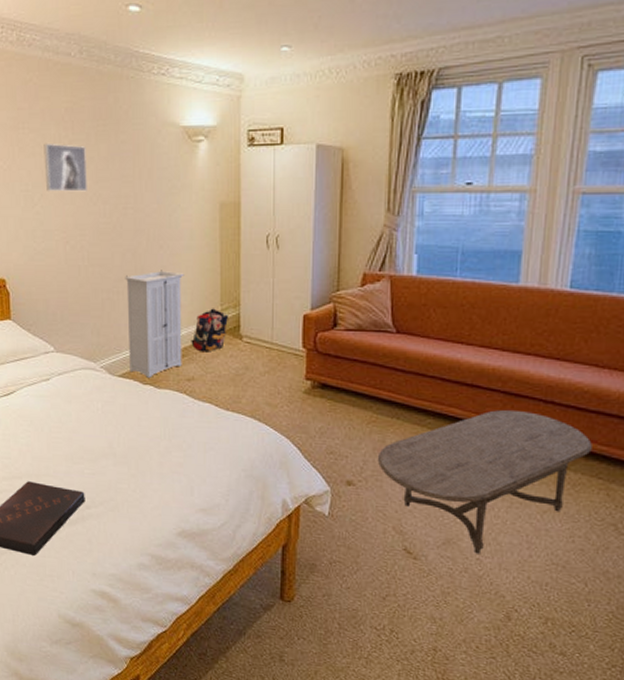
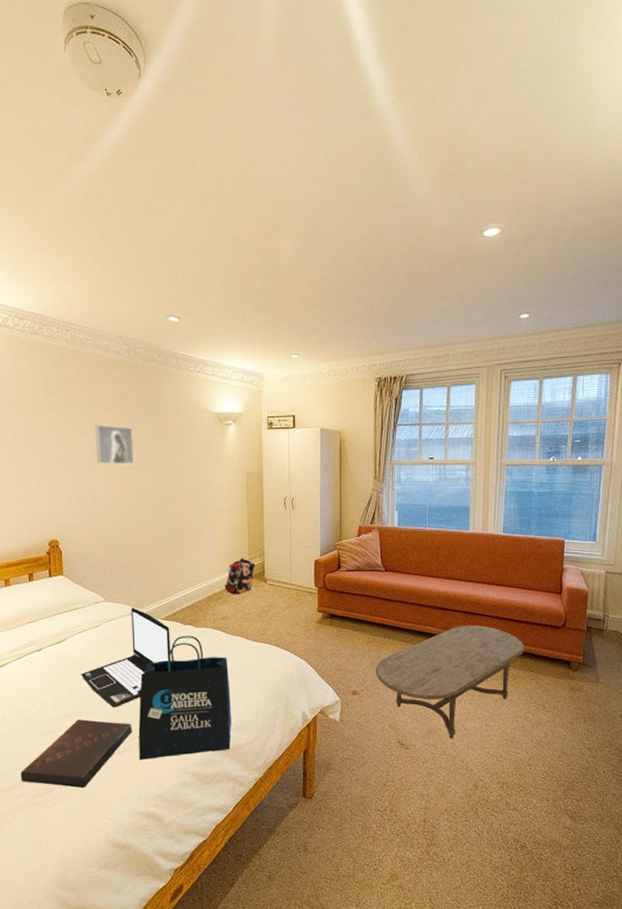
laptop: none [31,361,128,472] -> present [81,608,171,708]
tote bag: none [92,397,197,535] -> present [138,636,232,760]
storage cabinet: present [125,270,184,378] -> none [167,528,218,619]

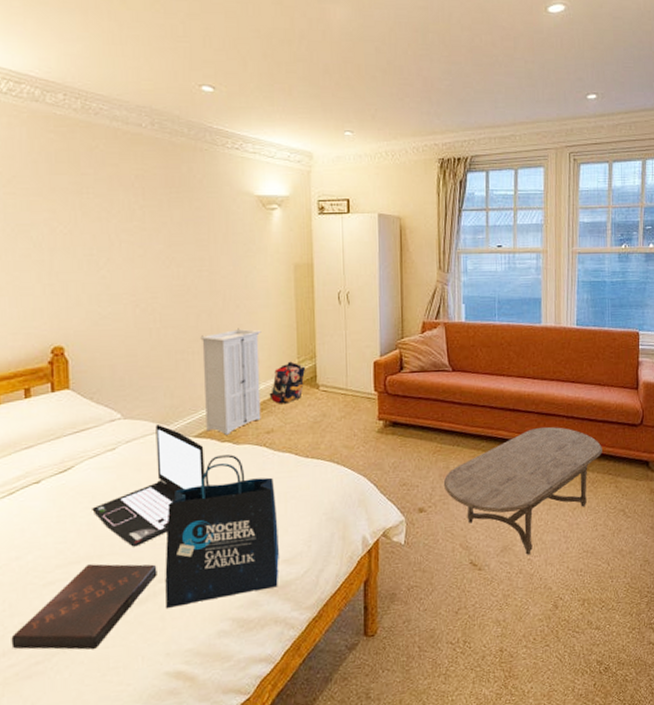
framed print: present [95,425,134,465] -> none [111,209,159,256]
storage cabinet: none [167,528,218,619] -> present [200,328,261,435]

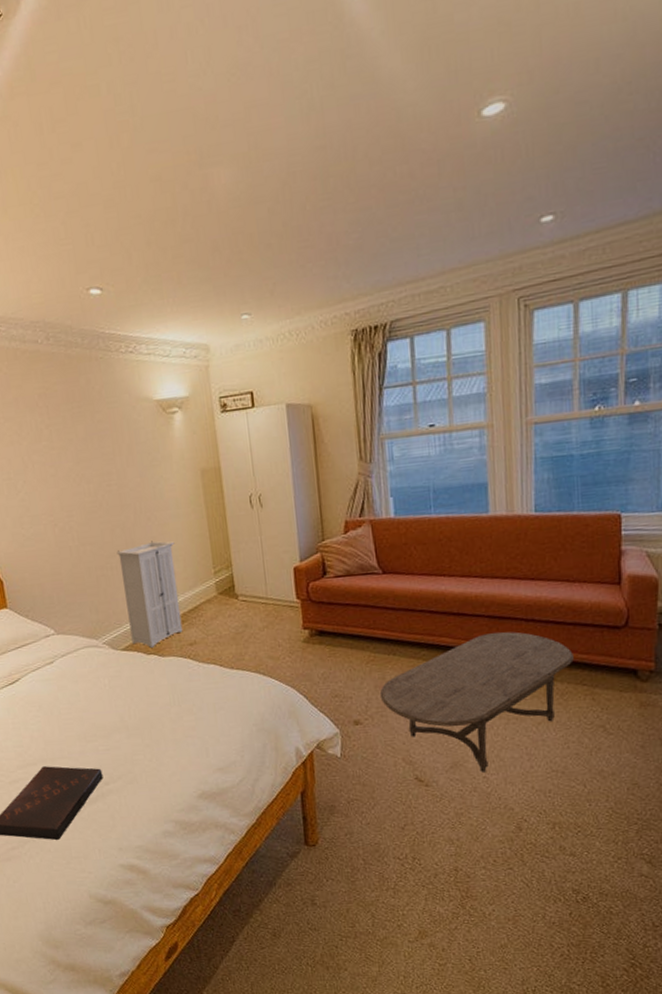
laptop: present [92,425,205,547] -> none [40,639,137,752]
tote bag: present [165,454,279,608] -> none [105,666,215,808]
backpack: present [269,361,306,404] -> none [188,571,223,616]

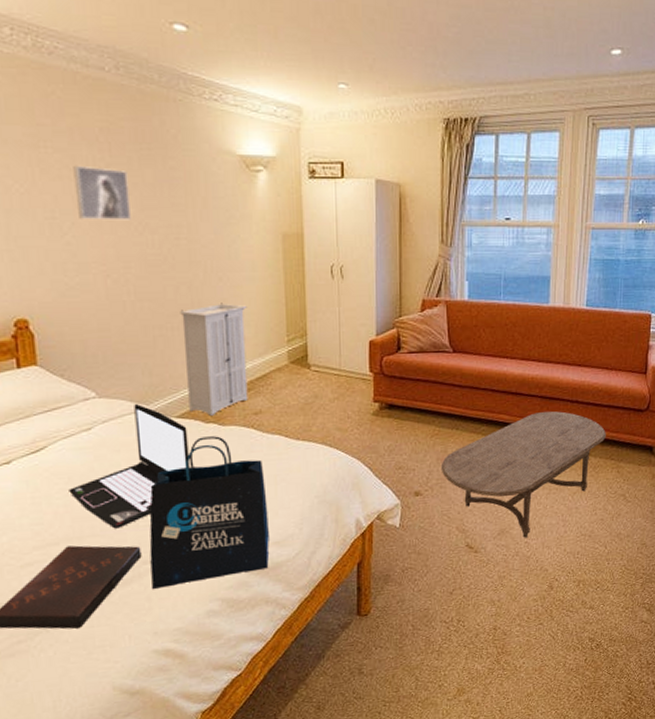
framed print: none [21,429,70,478] -> present [73,166,131,220]
laptop: none [40,639,137,752] -> present [69,404,190,529]
tote bag: none [105,666,215,808] -> present [149,436,270,589]

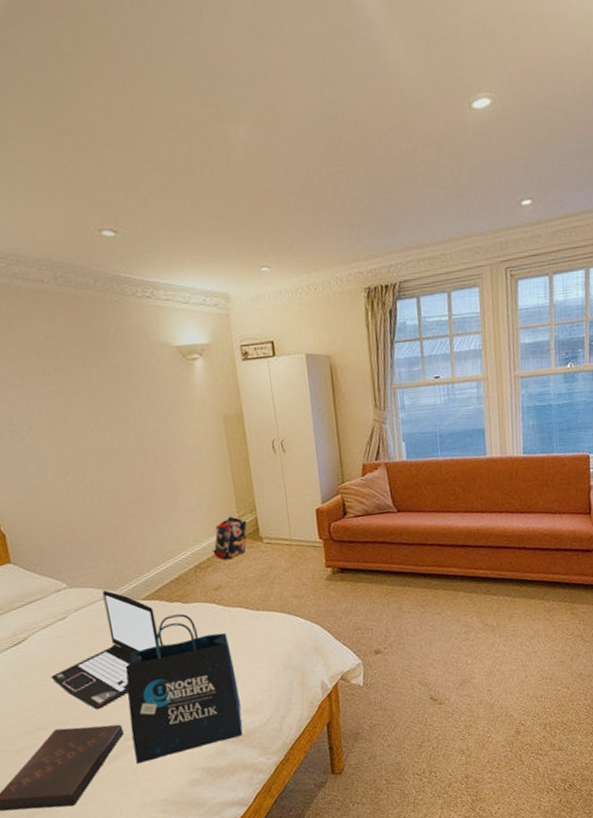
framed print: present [73,166,131,220] -> none [25,373,82,424]
storage cabinet: present [180,303,248,416] -> none [135,487,208,595]
backpack: none [257,339,296,384] -> present [213,516,247,560]
coffee table: present [440,411,606,538] -> none [397,559,557,686]

